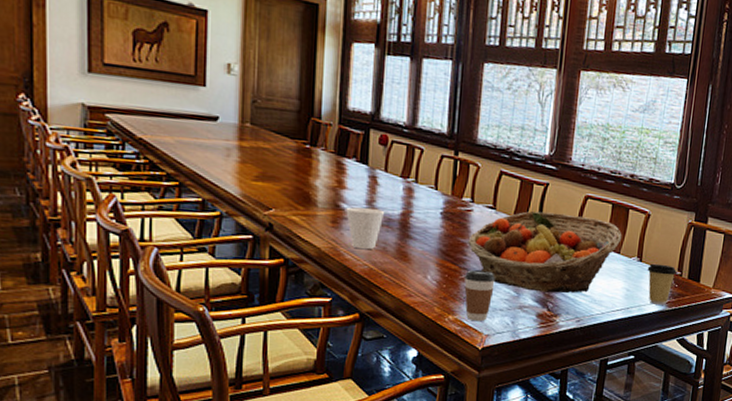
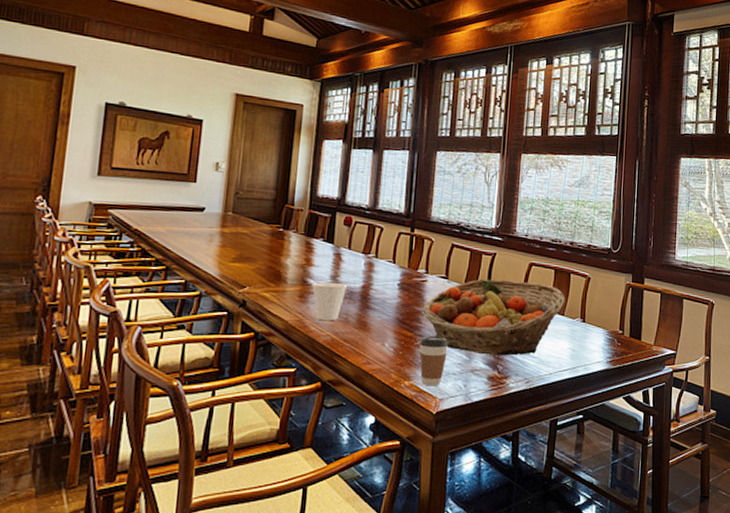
coffee cup: present [647,263,677,305] -> none [590,323,618,363]

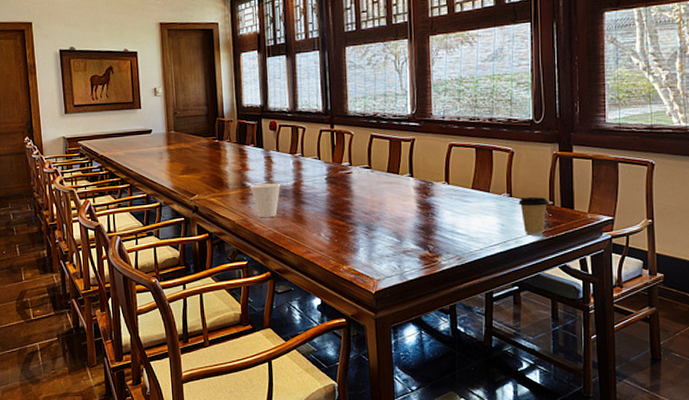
coffee cup: present [419,336,448,387] -> none [352,223,379,269]
fruit basket: present [423,279,565,356] -> none [351,163,490,236]
coffee cup: none [590,323,618,363] -> present [518,196,548,235]

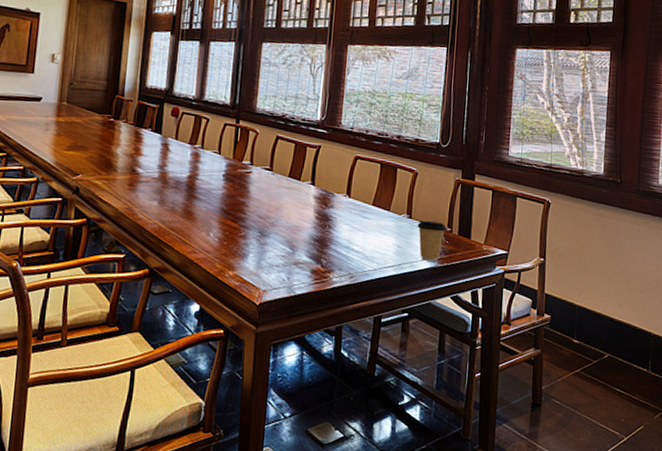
cup: present [250,183,281,218] -> none [141,171,175,210]

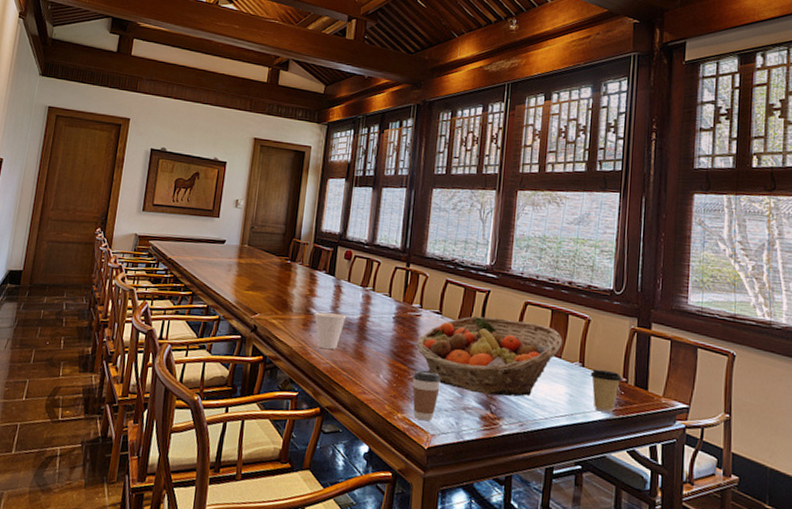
cup: none [141,171,175,210] -> present [314,312,347,350]
coffee cup: none [243,227,272,278] -> present [412,370,441,421]
fruit basket: none [247,171,391,250] -> present [416,316,563,397]

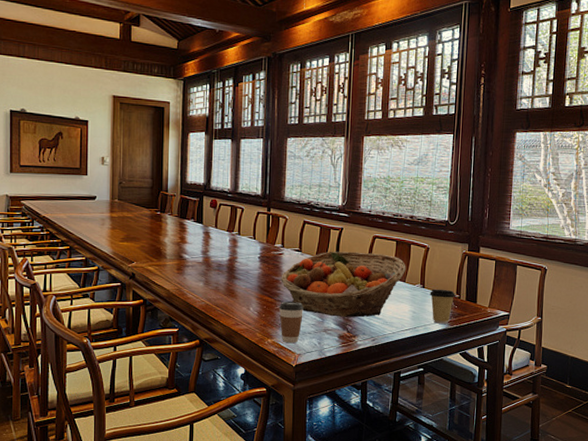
cup: present [314,312,347,350] -> none [187,257,217,290]

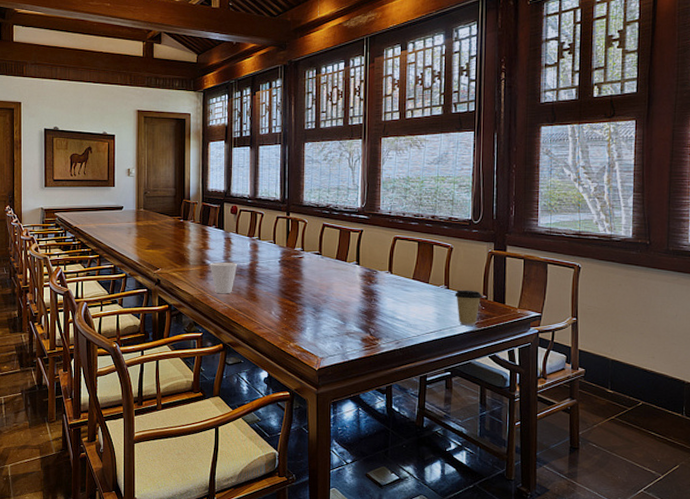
cup: none [187,257,217,290] -> present [210,262,238,294]
coffee cup: present [279,301,304,344] -> none [301,305,325,347]
fruit basket: present [281,251,406,318] -> none [301,253,429,320]

